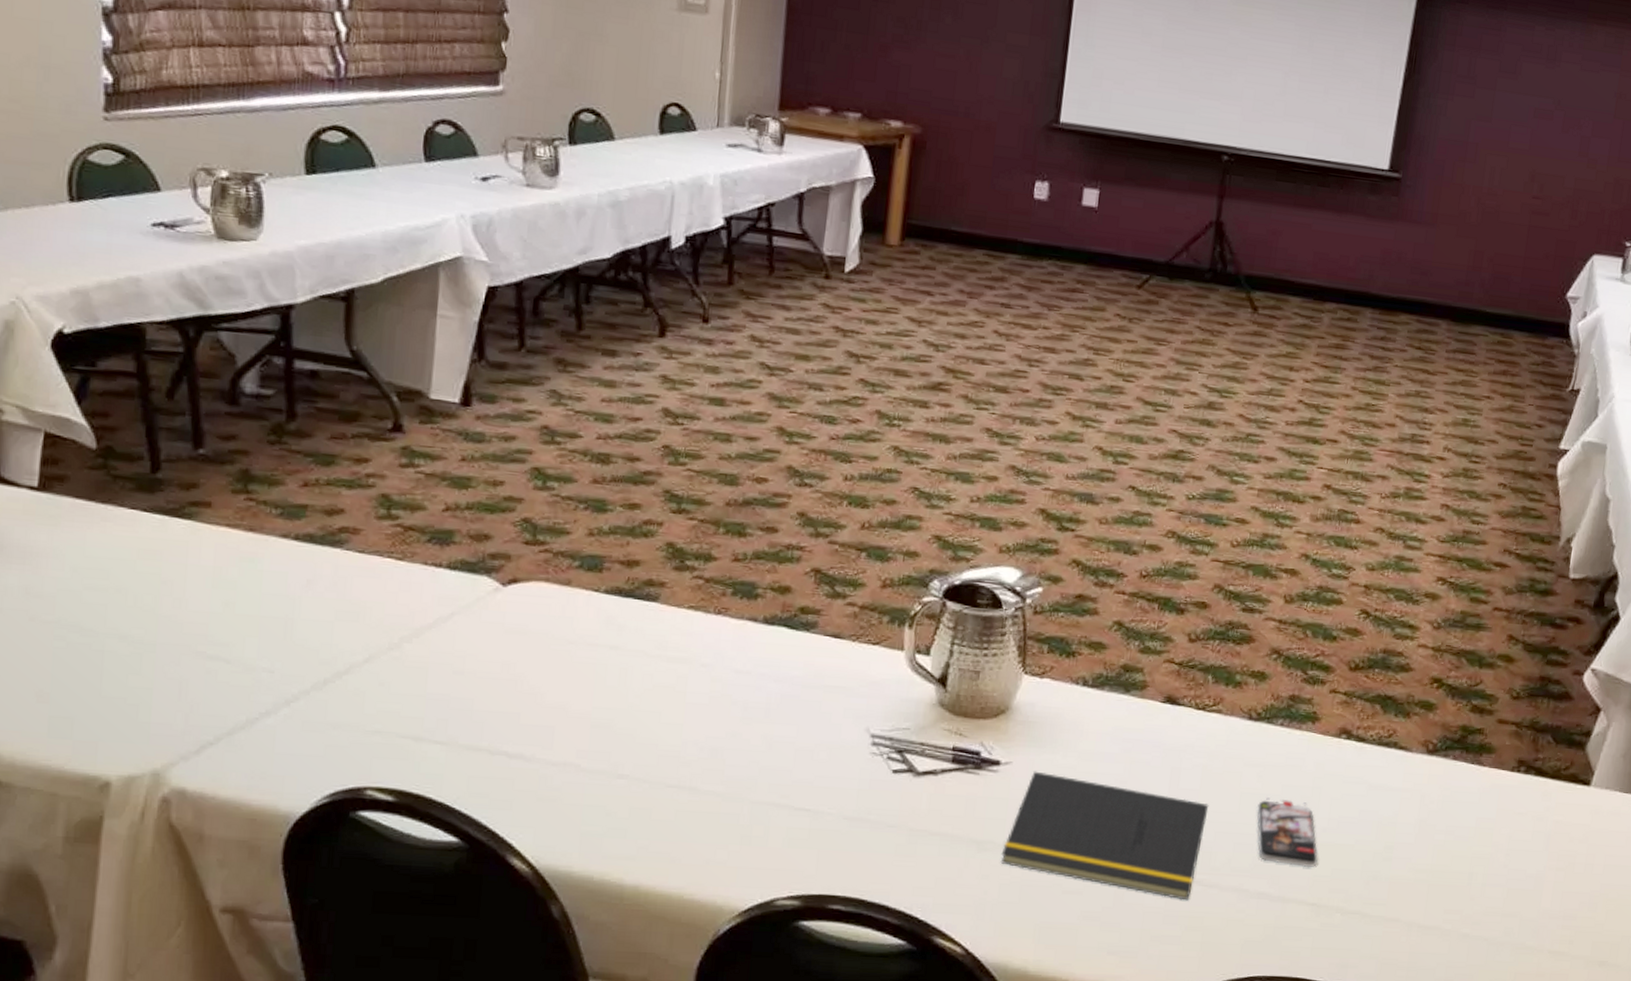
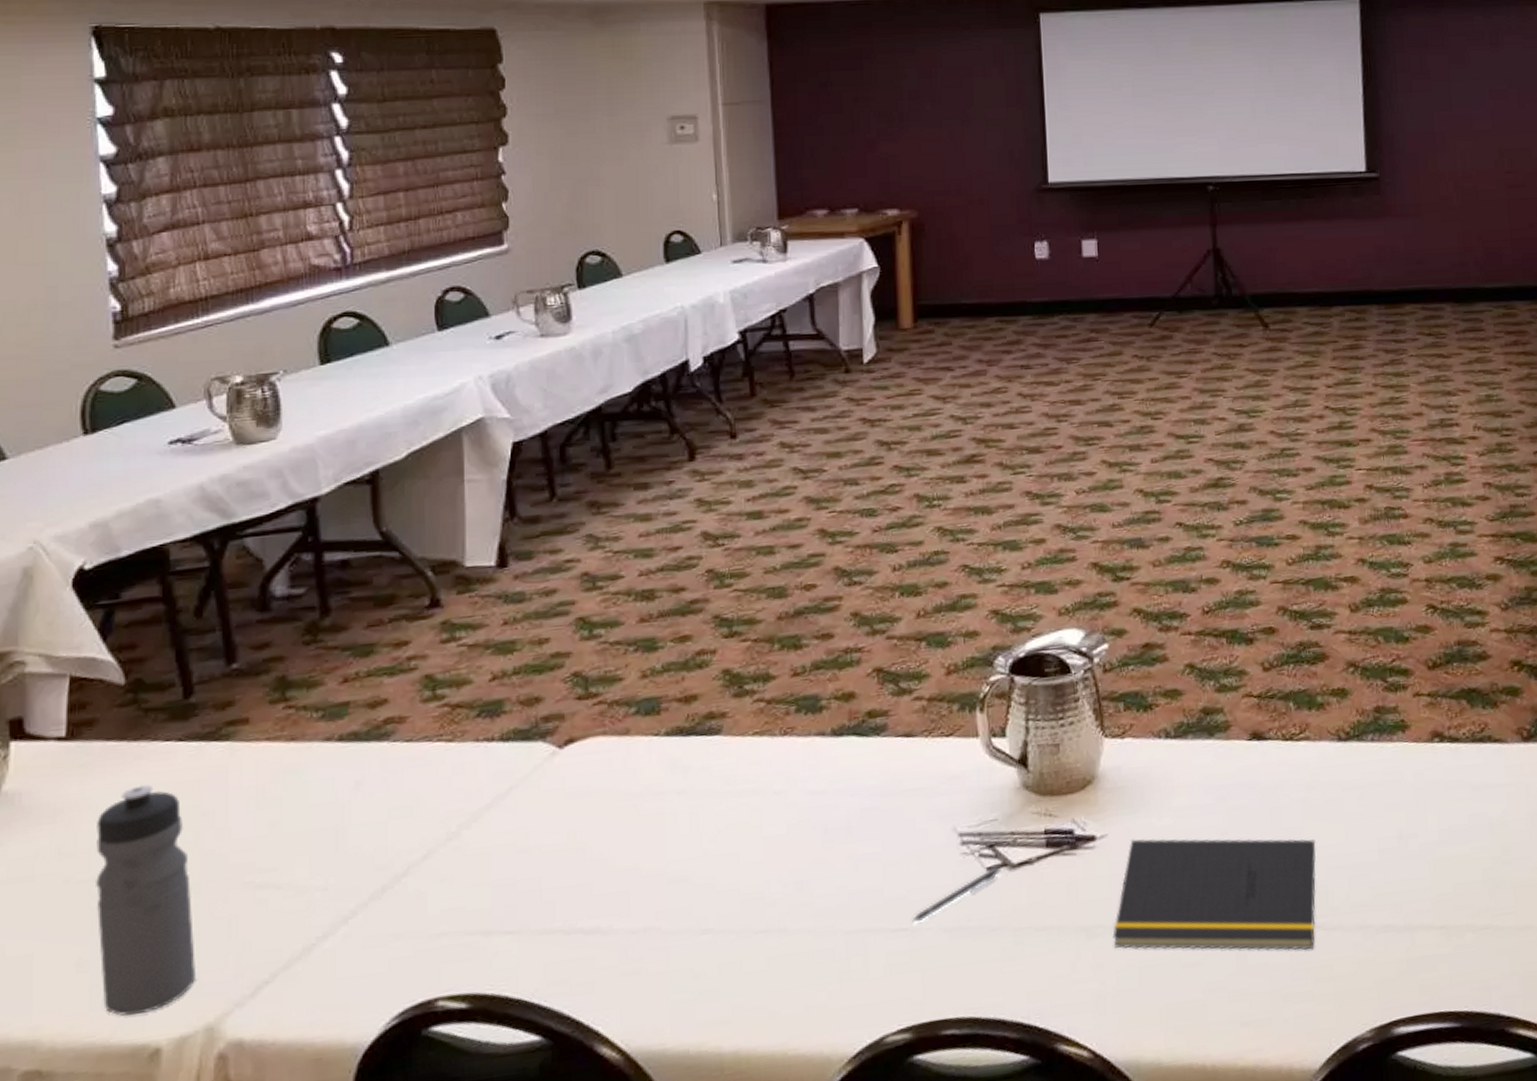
water bottle: none [59,545,147,749] -> present [96,785,197,1016]
pen: none [815,770,906,807] -> present [912,866,1001,922]
smartphone: present [1257,797,1318,868] -> none [1365,818,1437,890]

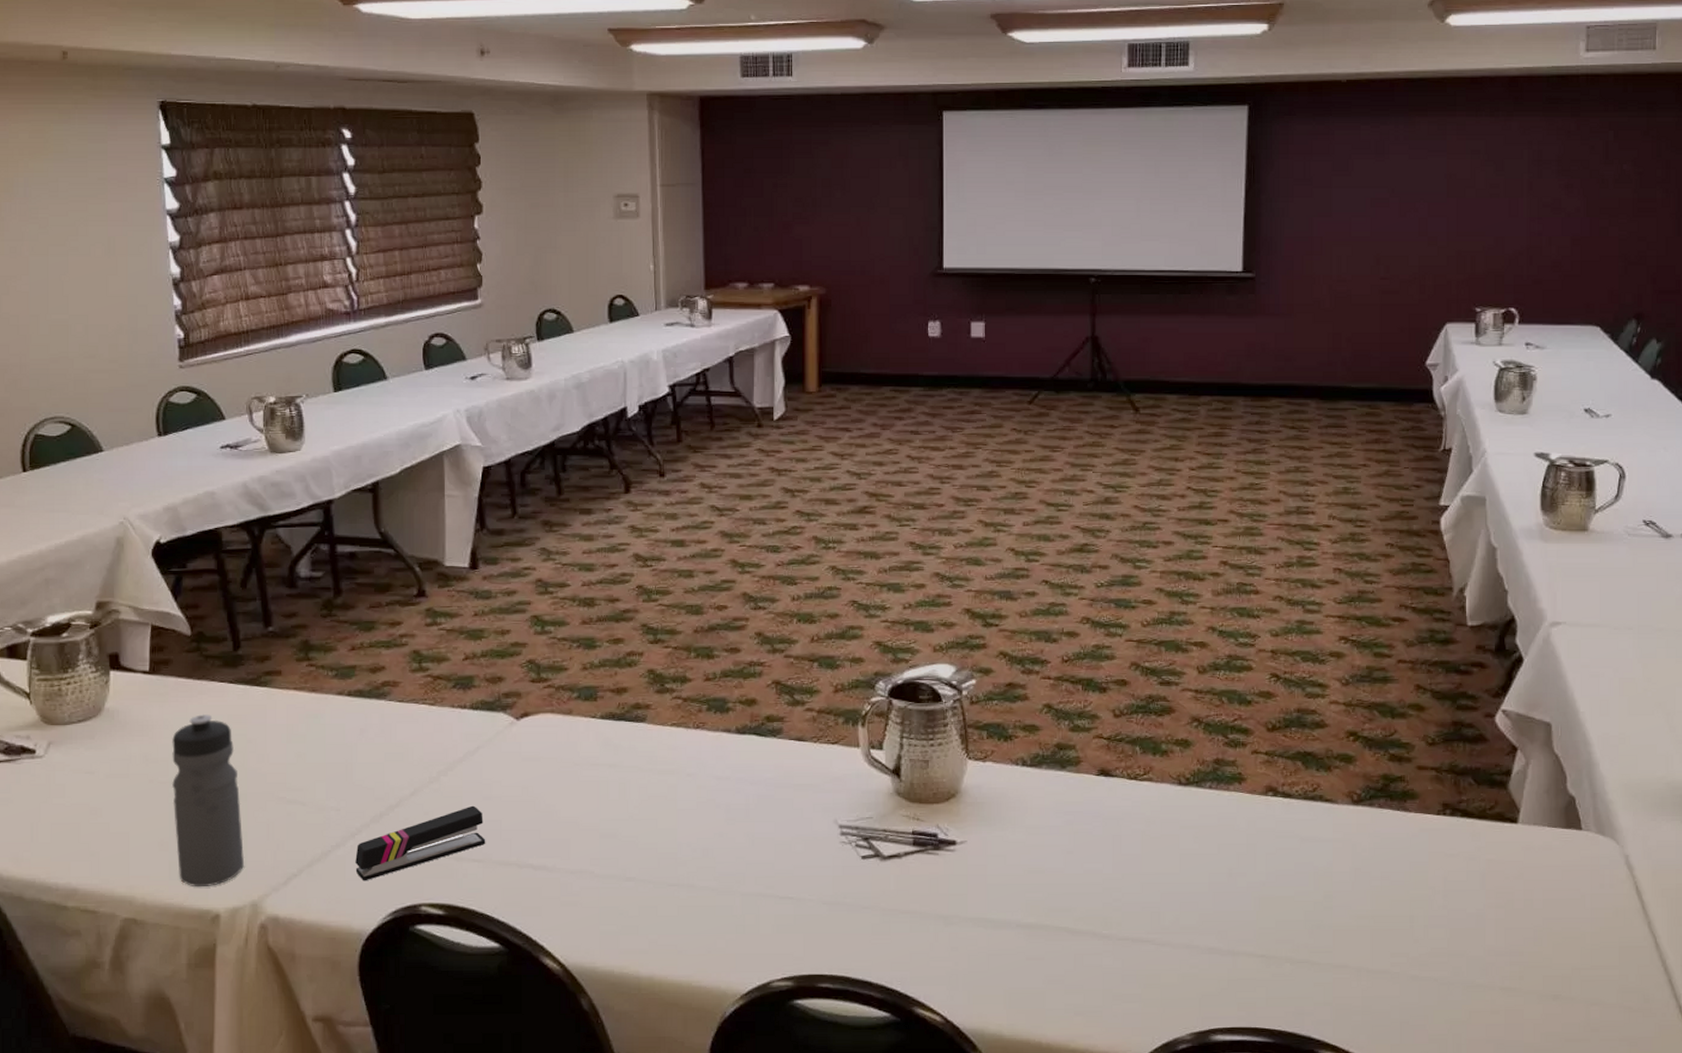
stapler: none [349,862,522,979] -> present [355,805,486,881]
pen: present [912,866,1001,922] -> none [797,856,873,894]
notepad: present [1113,838,1317,951] -> none [967,848,1152,960]

